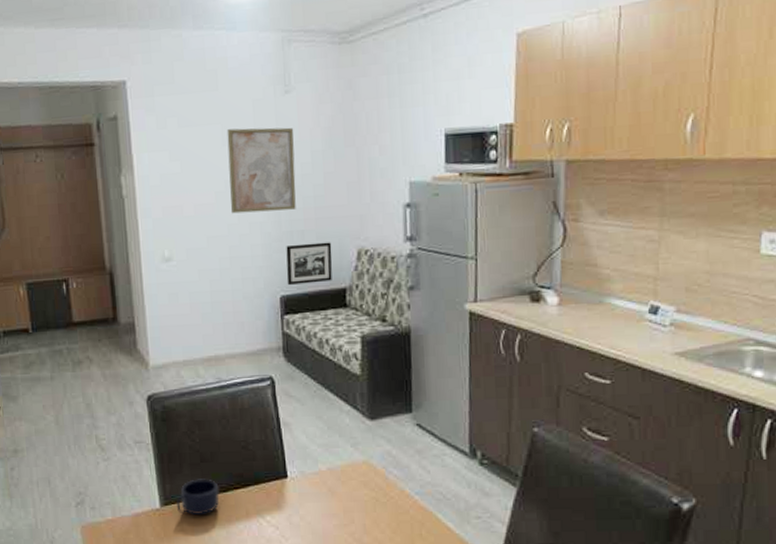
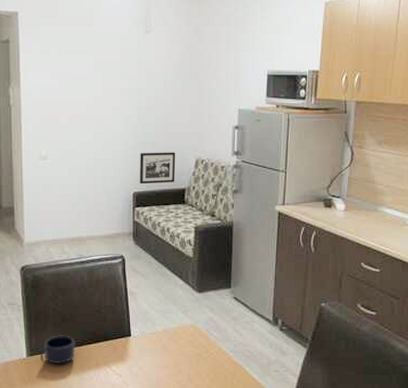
wall art: present [227,127,296,214] -> none [98,58,151,125]

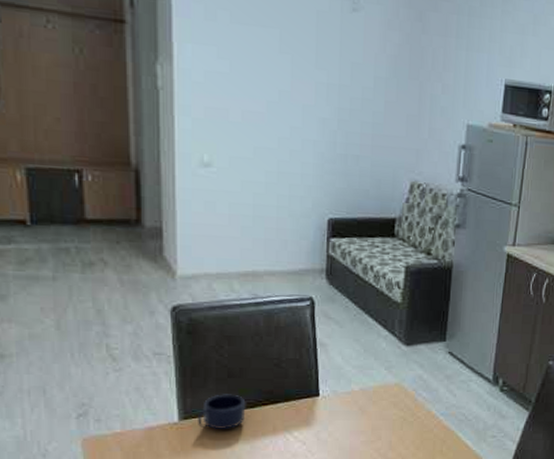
picture frame: present [139,152,176,185] -> none [336,168,386,210]

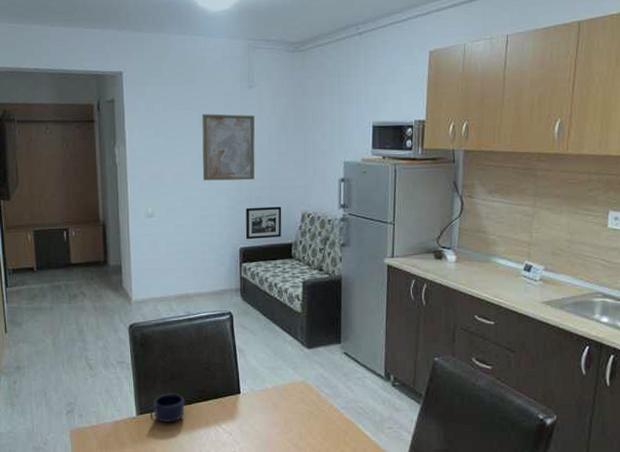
wall art: none [284,36,359,133] -> present [202,114,255,181]
picture frame: none [336,168,386,210] -> present [245,206,282,240]

